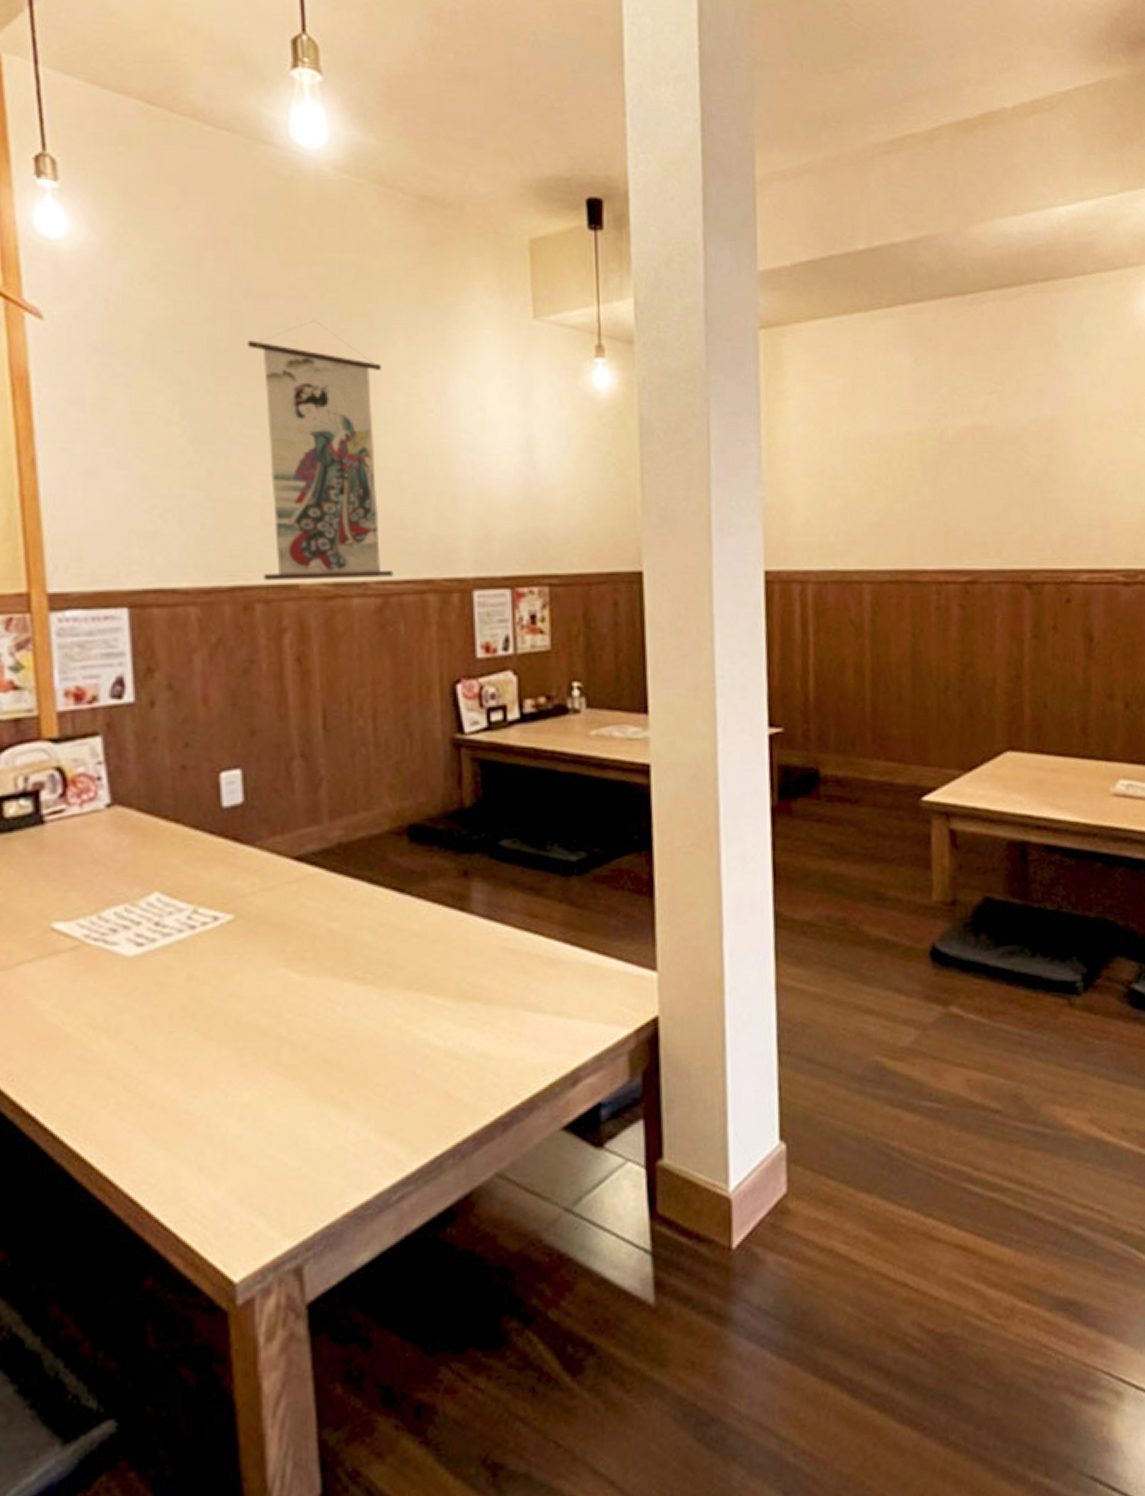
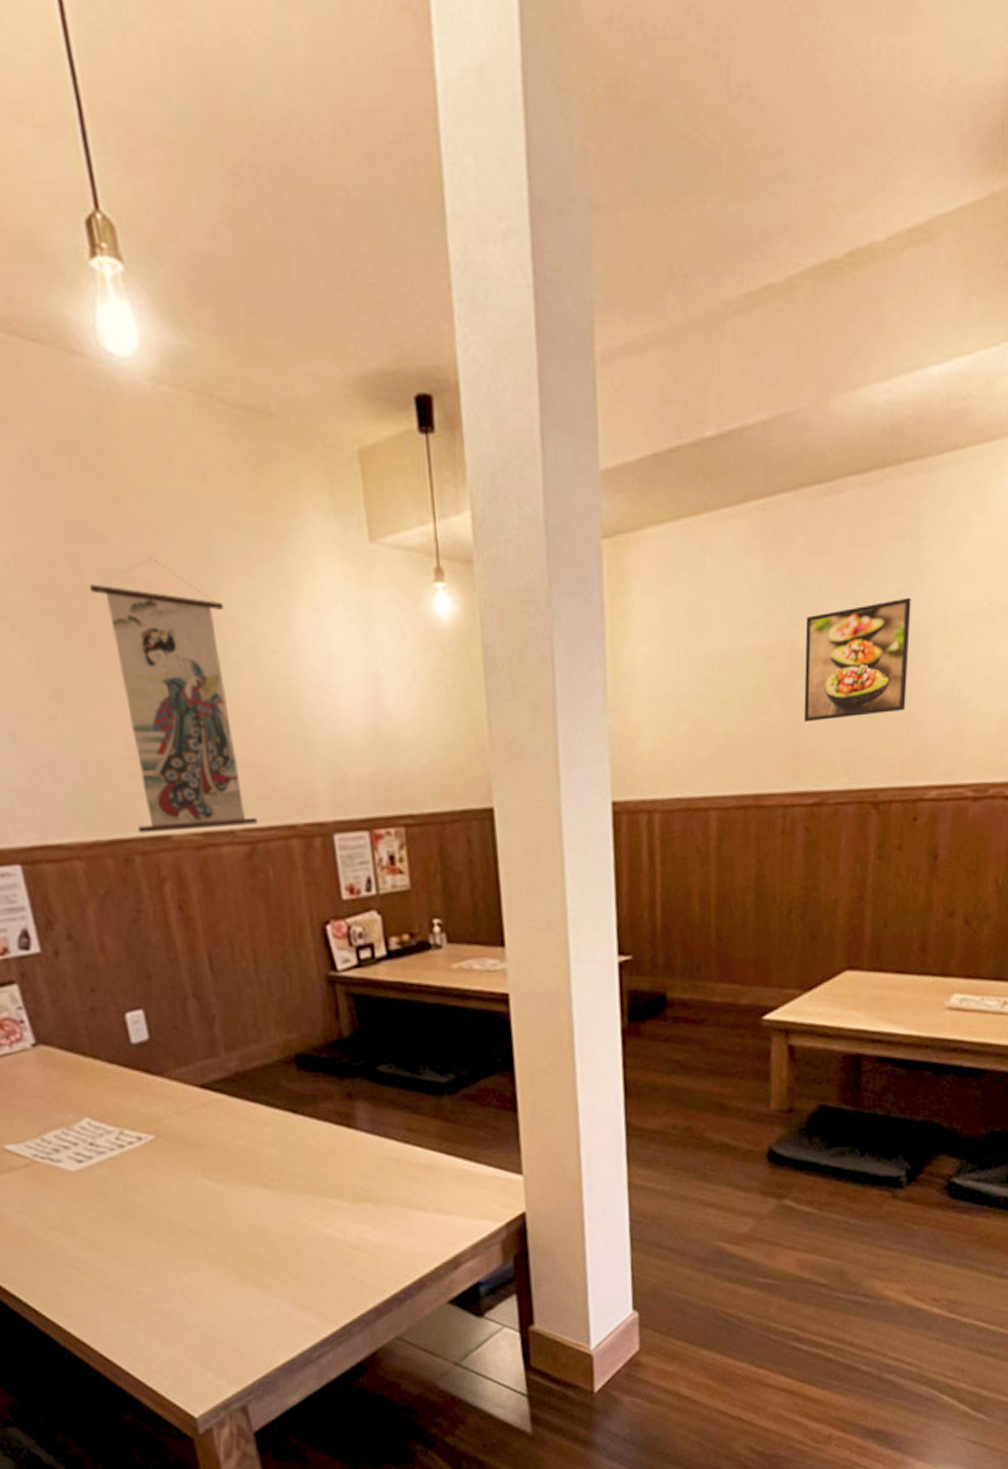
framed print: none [954,396,1053,504] -> present [804,597,911,723]

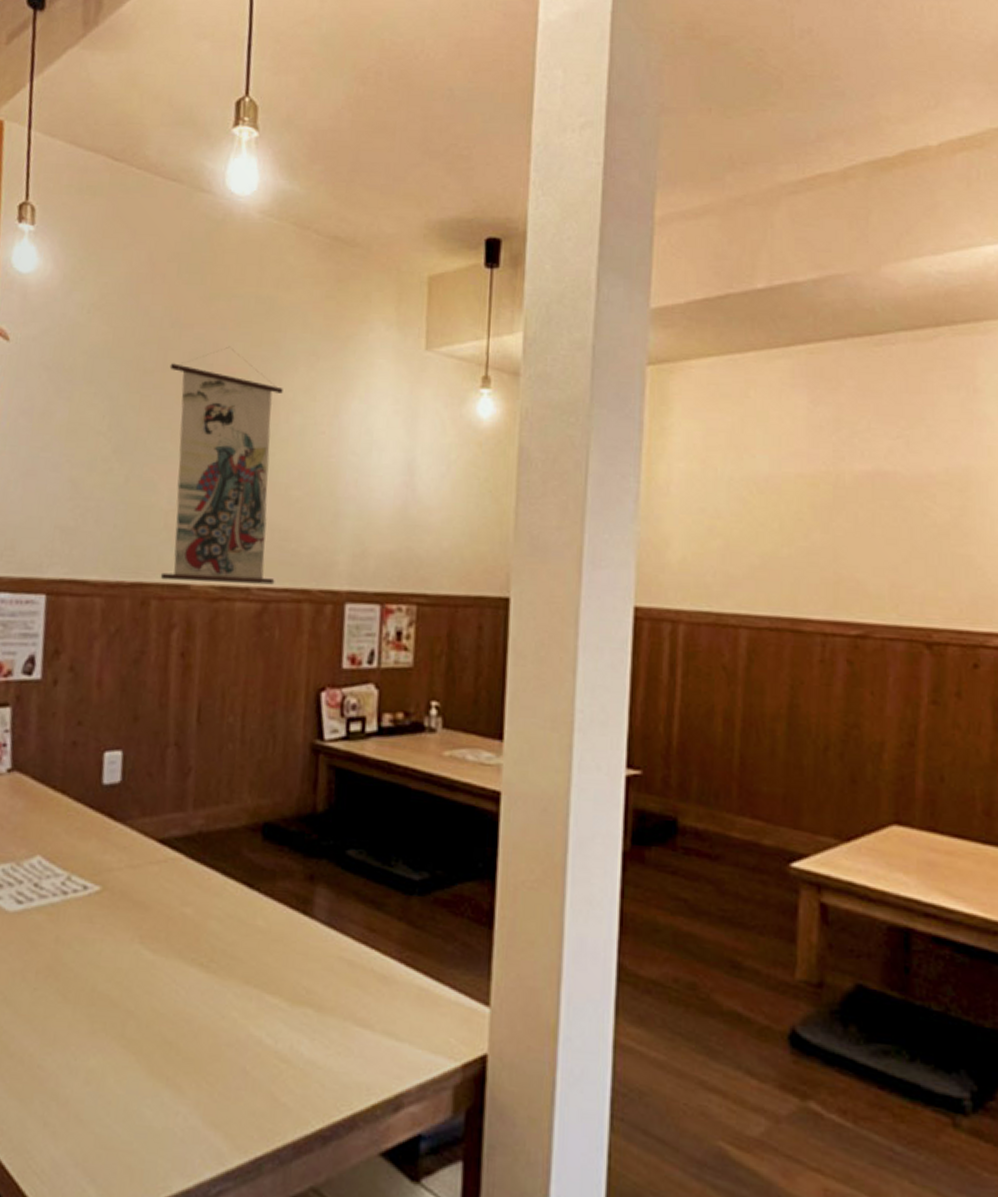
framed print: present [804,597,911,723] -> none [849,444,968,553]

